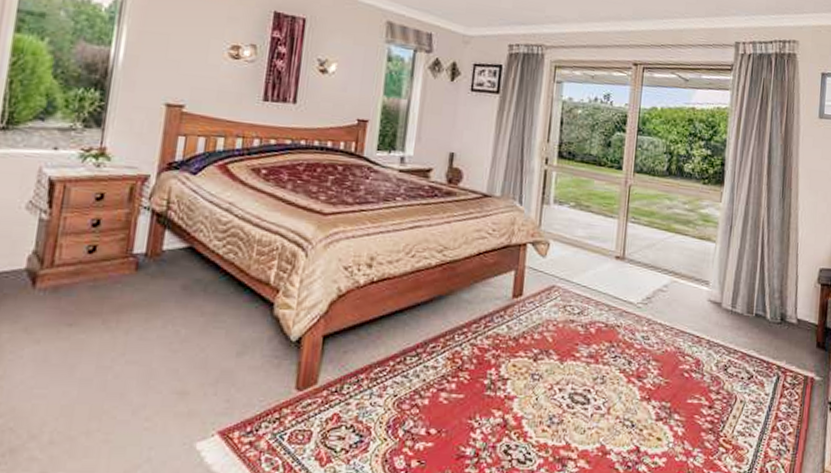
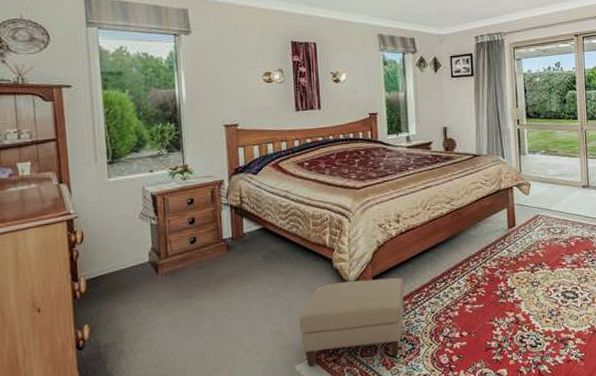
ottoman: none [210,336,364,448] -> present [299,277,405,367]

